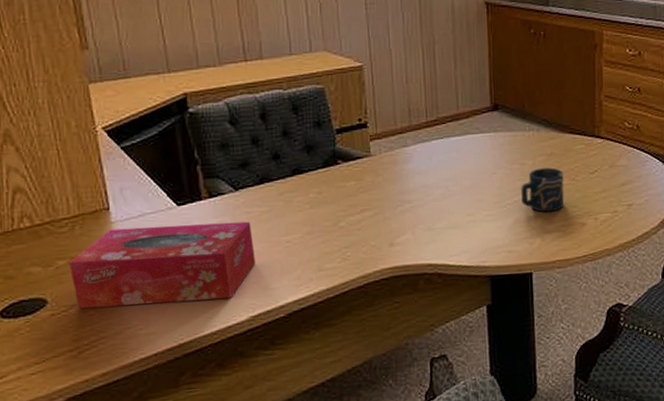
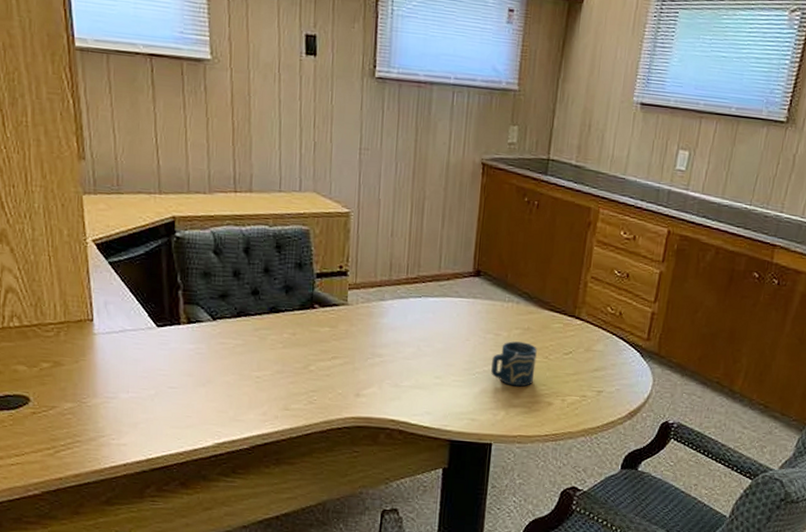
tissue box: present [68,221,256,309] -> none [51,340,226,423]

